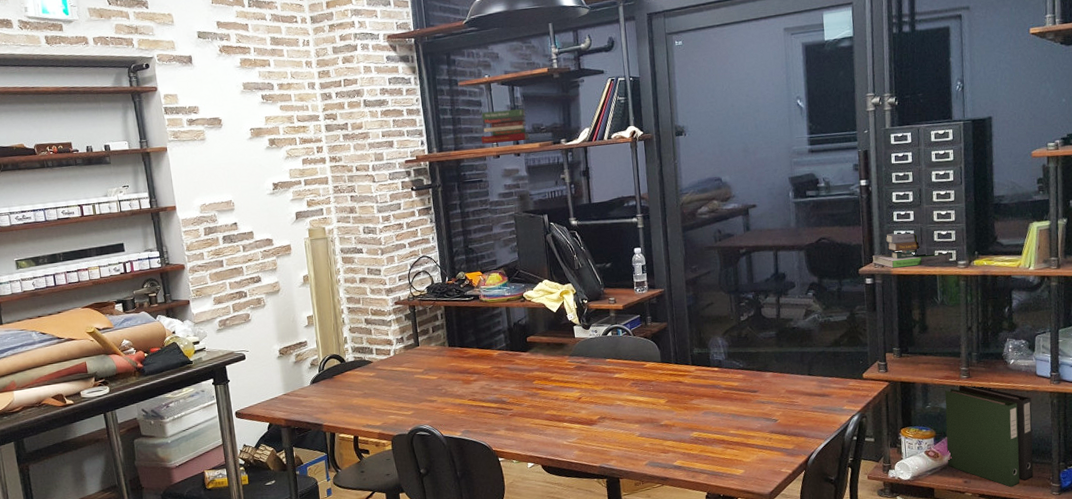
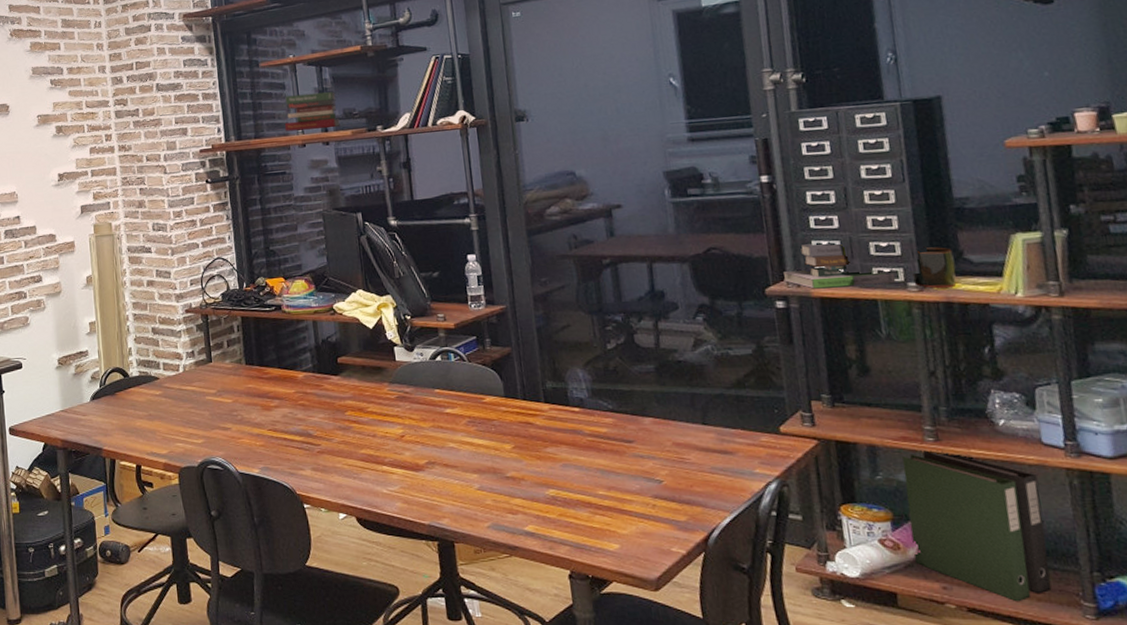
mug: none [962,234,992,265] -> present [912,247,957,288]

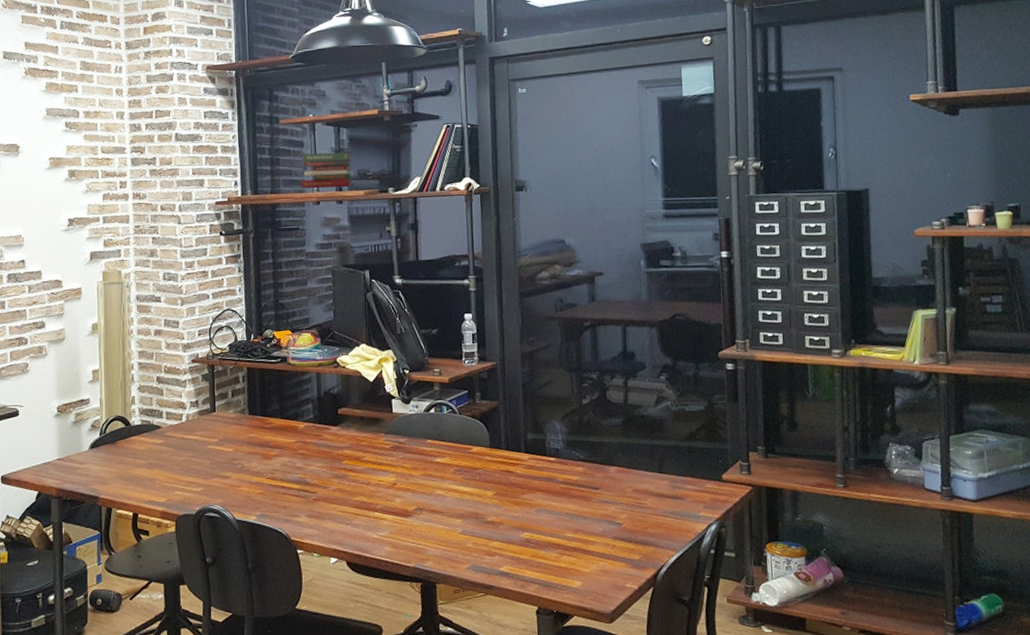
books: present [782,244,896,289] -> none [733,314,823,354]
binder: present [902,450,1052,602] -> none [818,495,924,624]
mug: present [912,247,957,288] -> none [836,319,870,355]

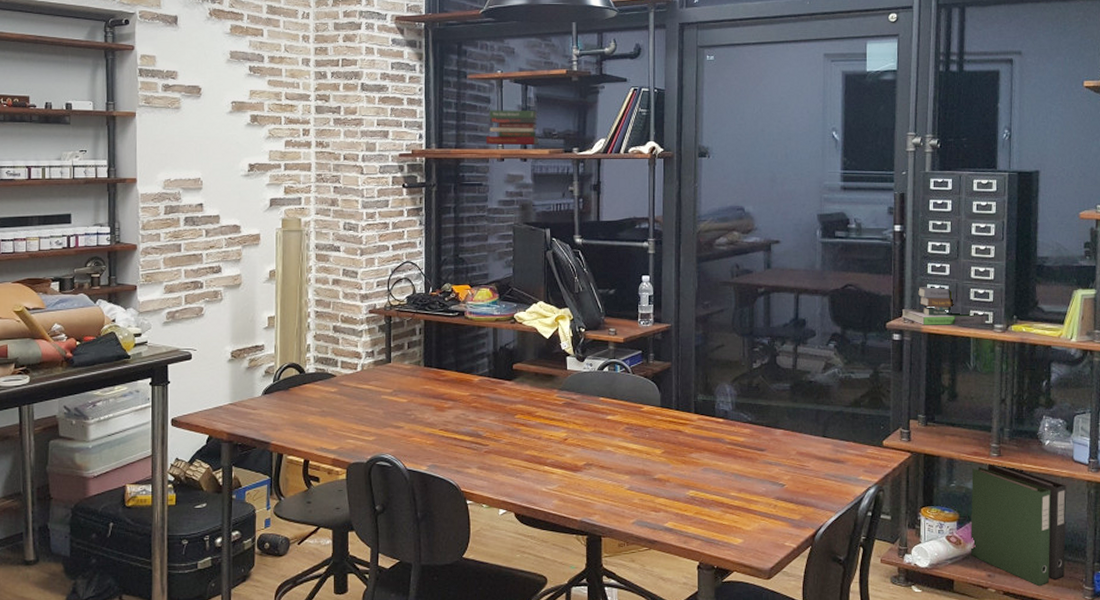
books: none [733,314,823,354] -> present [901,287,987,325]
binder: none [818,495,924,624] -> present [970,463,1067,587]

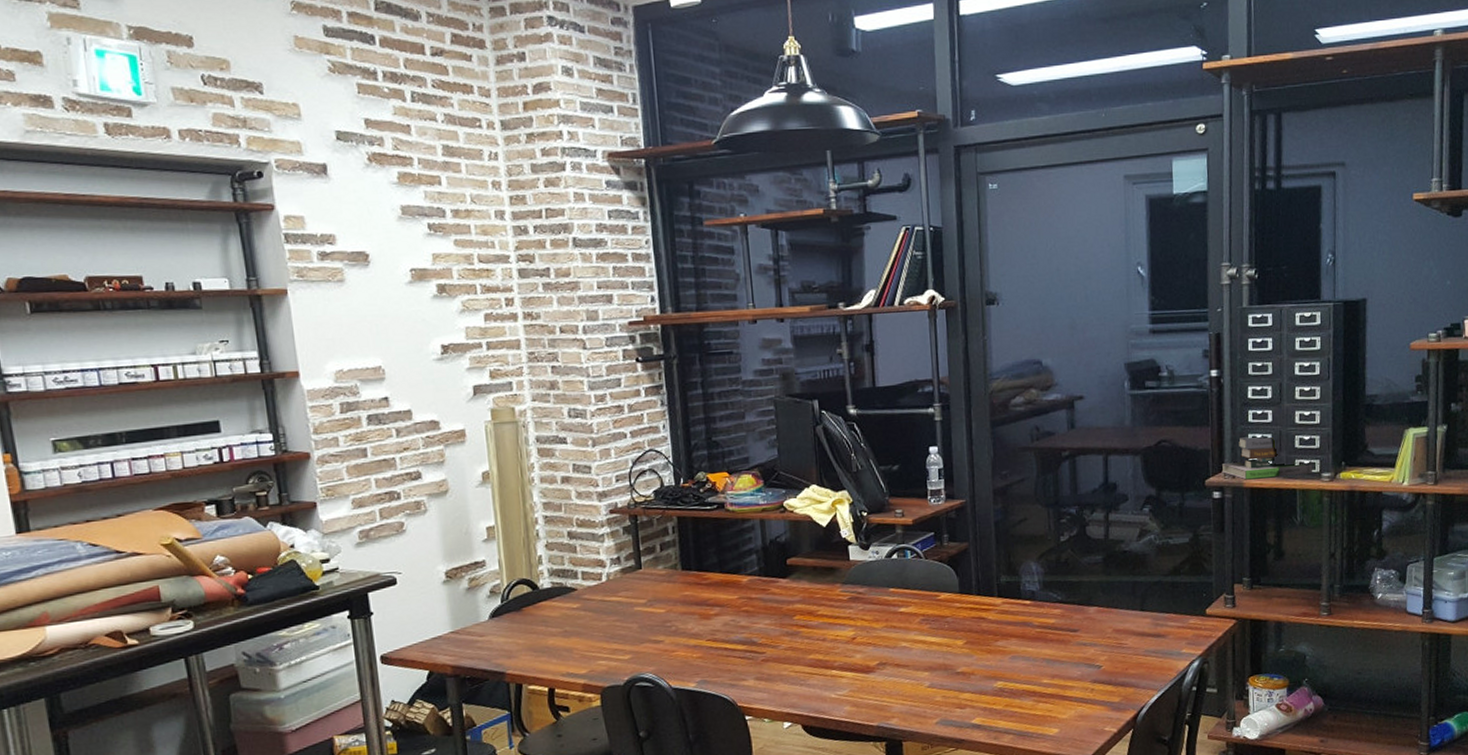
books: present [485,110,539,146] -> none [732,259,797,305]
binder: present [970,463,1067,587] -> none [1301,623,1400,747]

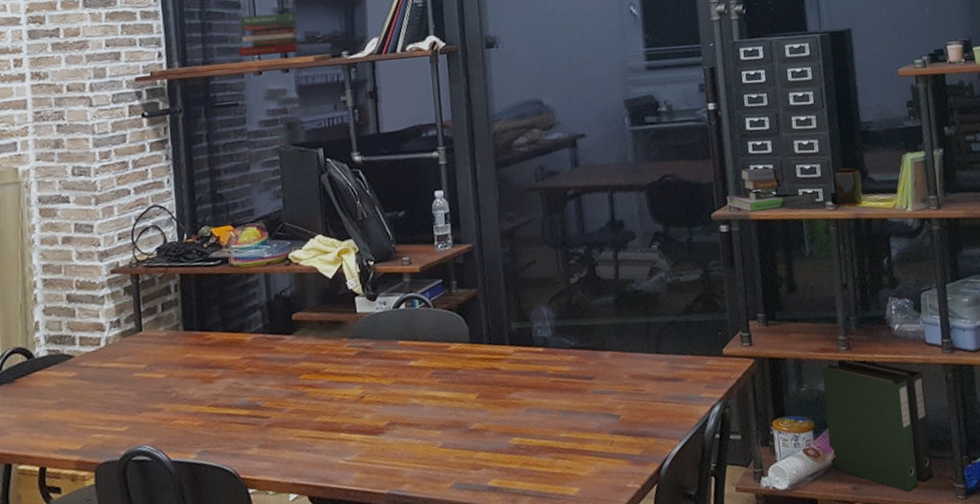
books: none [732,259,797,305] -> present [238,12,302,57]
binder: none [1301,623,1400,747] -> present [822,357,934,493]
mug: none [1326,440,1361,478] -> present [830,168,863,207]

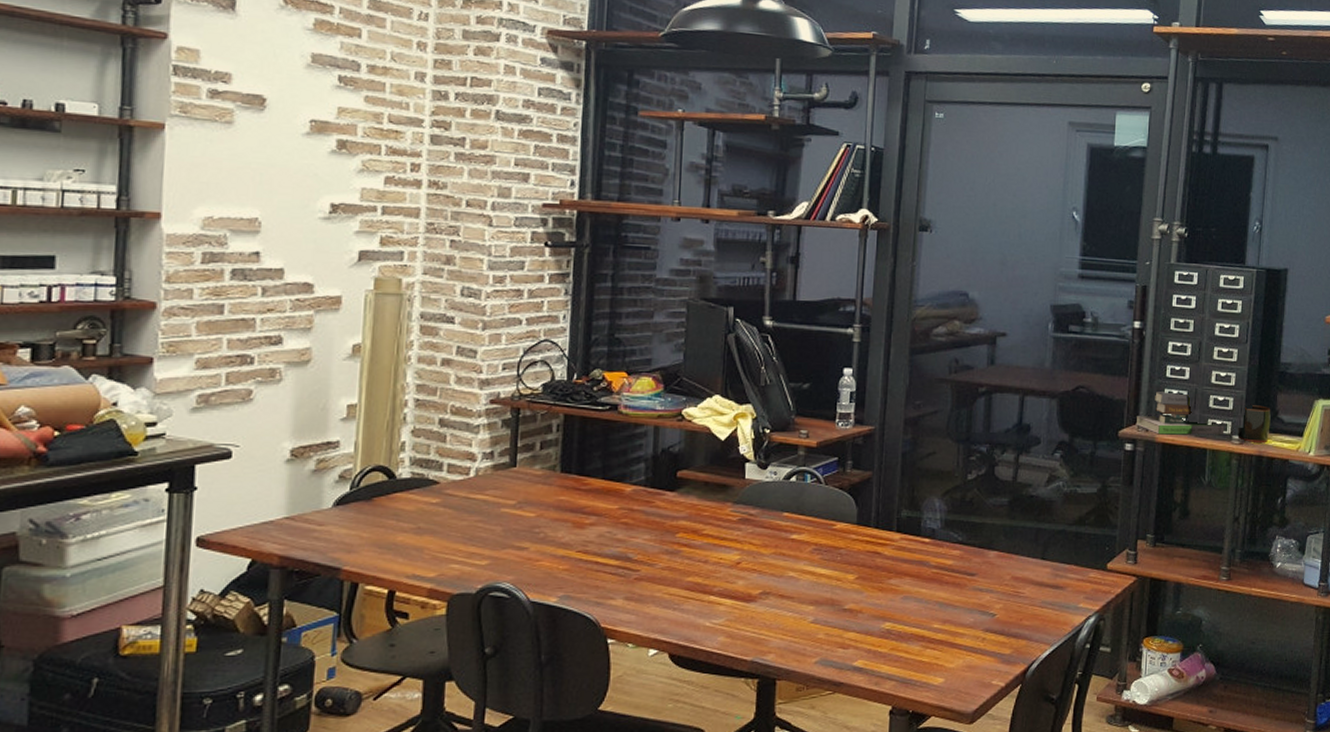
books: present [238,12,302,57] -> none [657,157,726,205]
binder: present [822,357,934,493] -> none [1192,588,1295,722]

